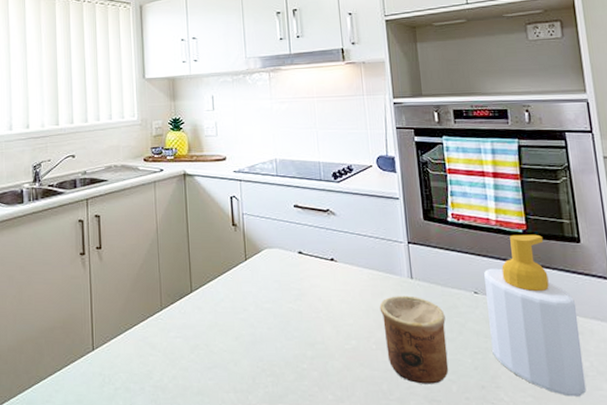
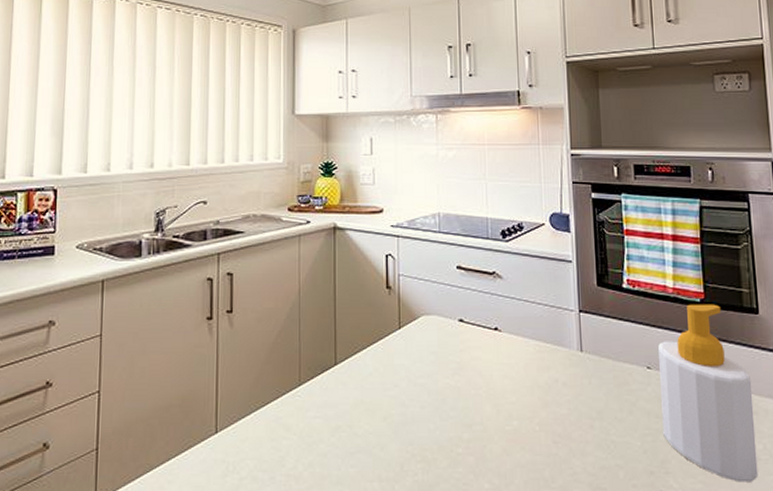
cup: present [379,296,449,384] -> none [545,370,616,470]

